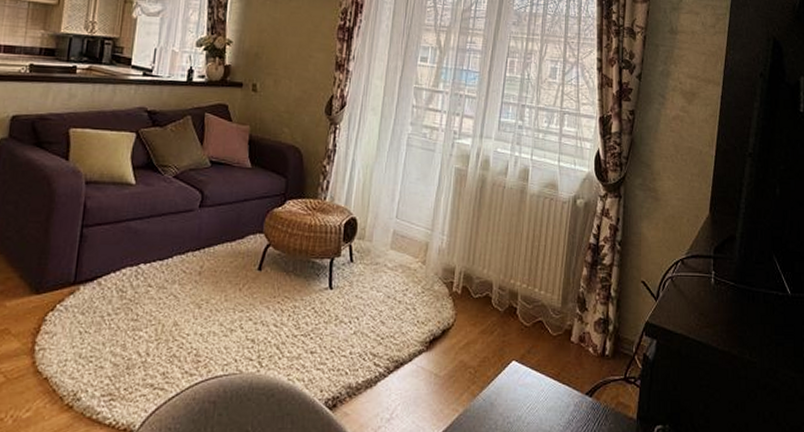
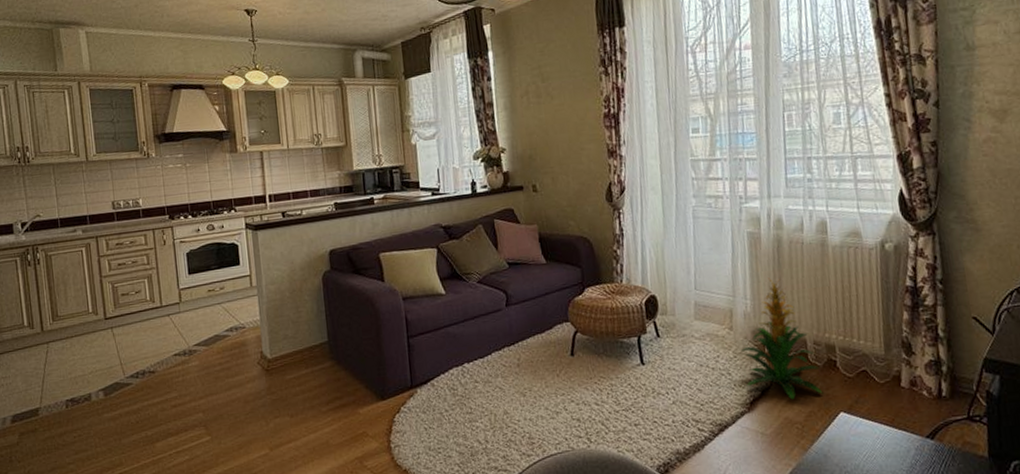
indoor plant: none [429,216,500,343] -> present [740,278,823,400]

